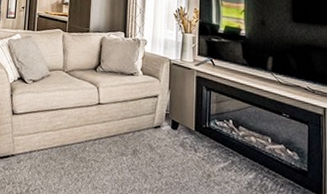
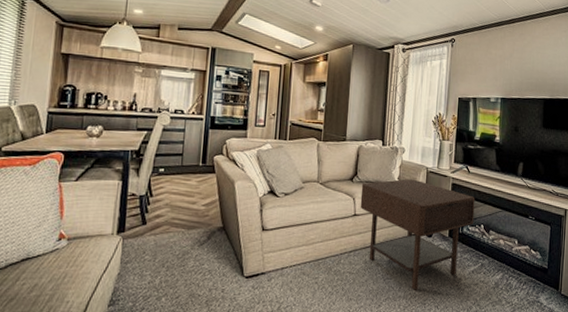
side table: none [104,70,222,184] -> present [360,179,475,290]

